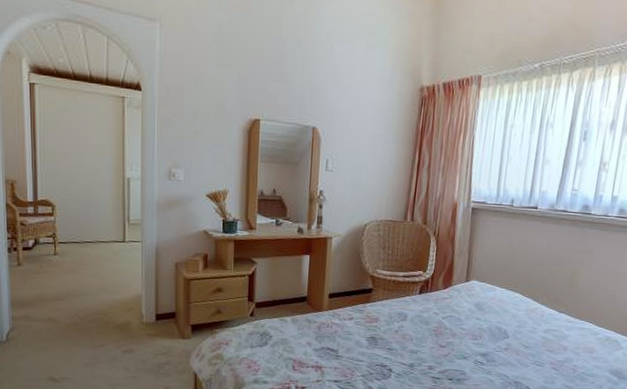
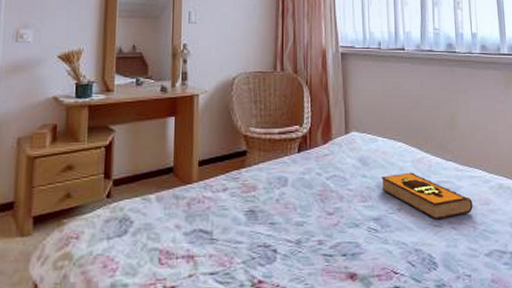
hardback book: none [492,319,577,361] -> present [381,172,473,220]

